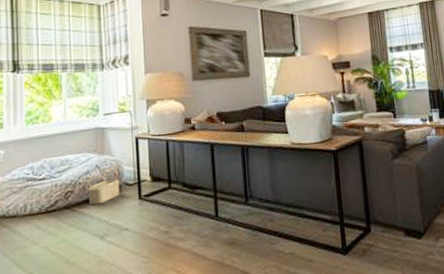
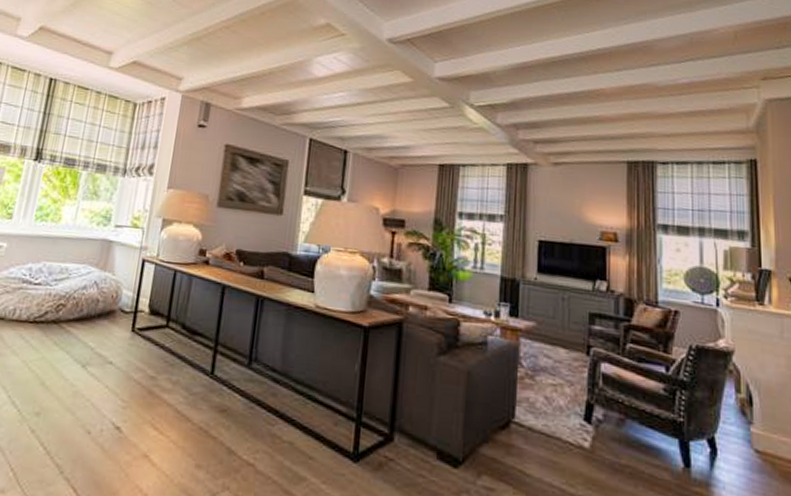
wicker basket: present [88,168,119,206] -> none [79,286,115,327]

